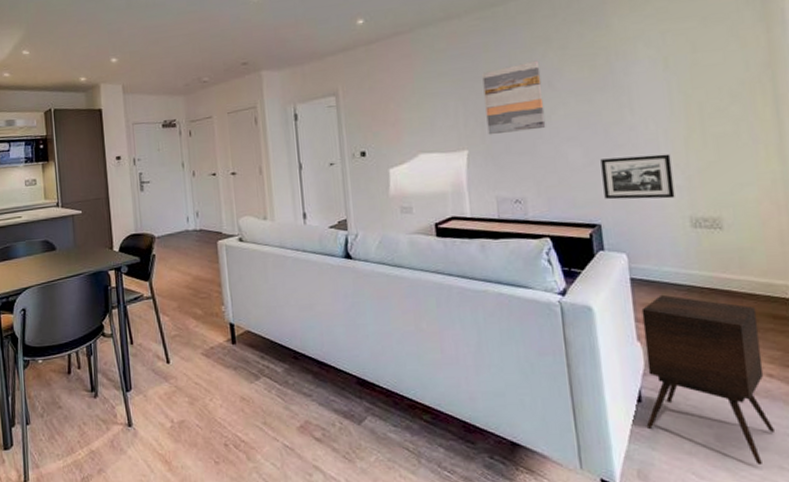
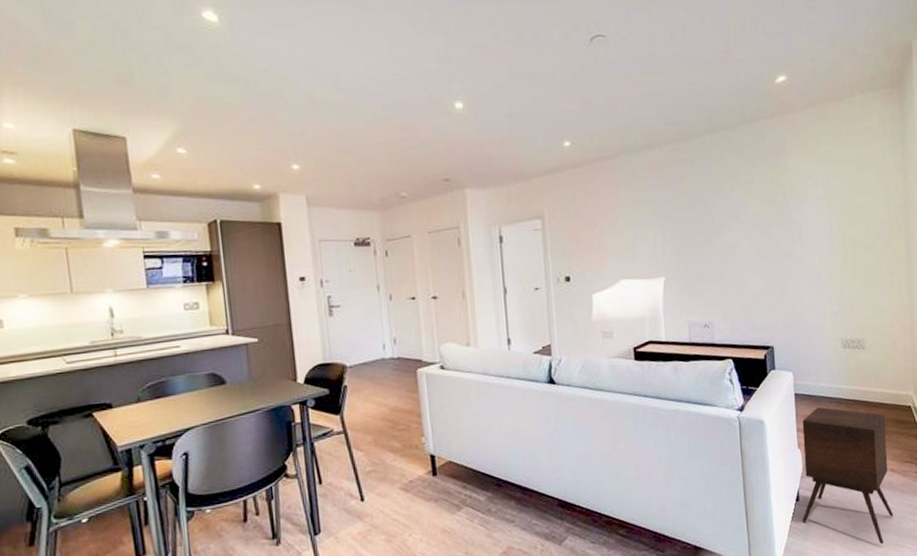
wall art: present [482,60,546,135] -> none [679,193,732,263]
picture frame: present [600,154,675,200] -> none [775,283,831,324]

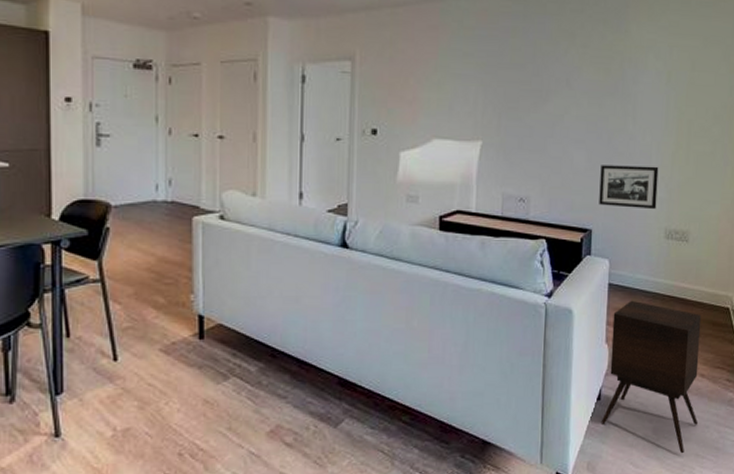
picture frame: none [775,283,831,324] -> present [599,165,659,210]

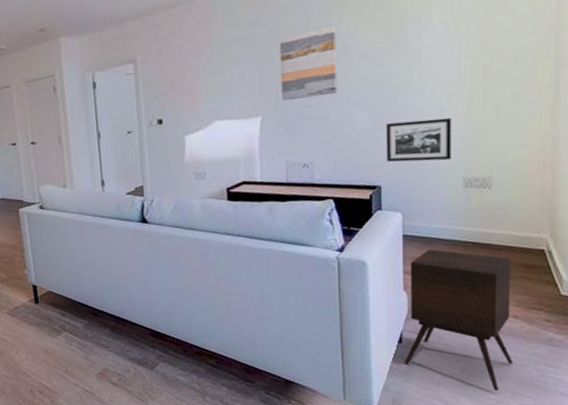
wall art: none [504,55,562,128] -> present [279,24,338,102]

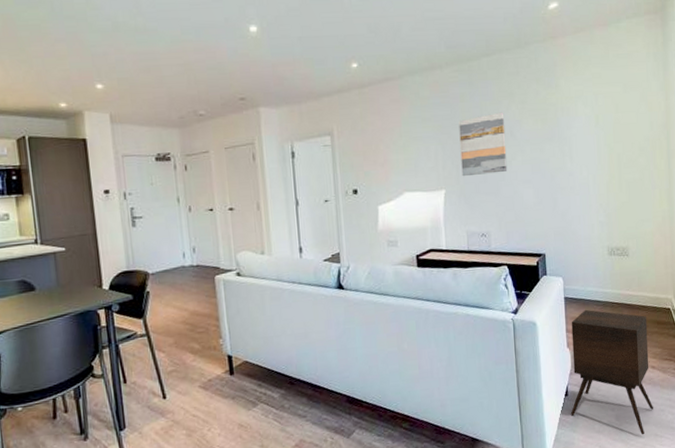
picture frame: present [386,117,452,162] -> none [547,195,598,233]

